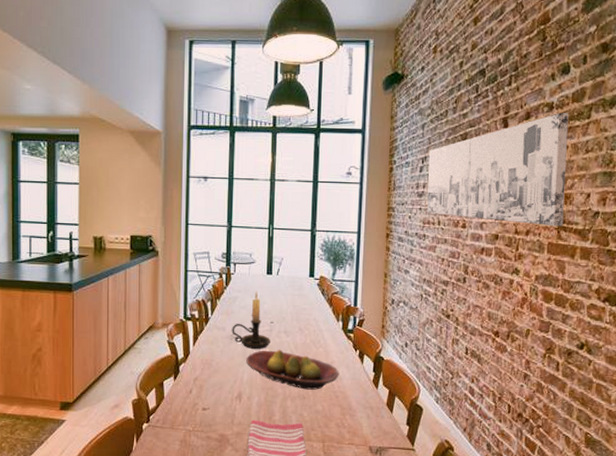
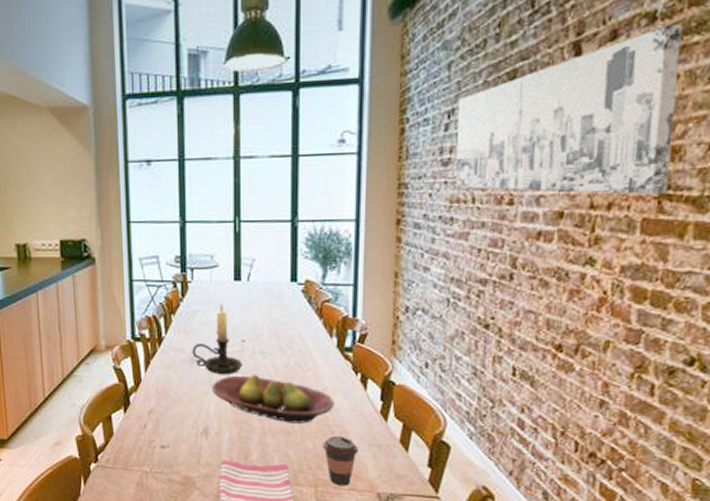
coffee cup: none [330,400,356,441] -> present [323,436,359,486]

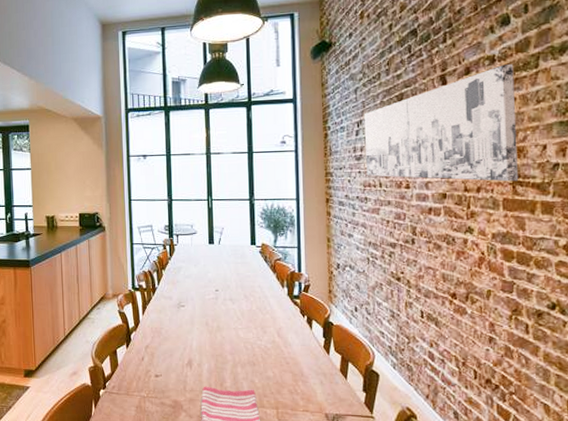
candle holder: present [192,302,242,374] -> none [178,260,217,316]
fruit bowl: present [212,374,335,423] -> none [194,316,288,356]
coffee cup: present [323,436,359,486] -> none [281,367,309,408]

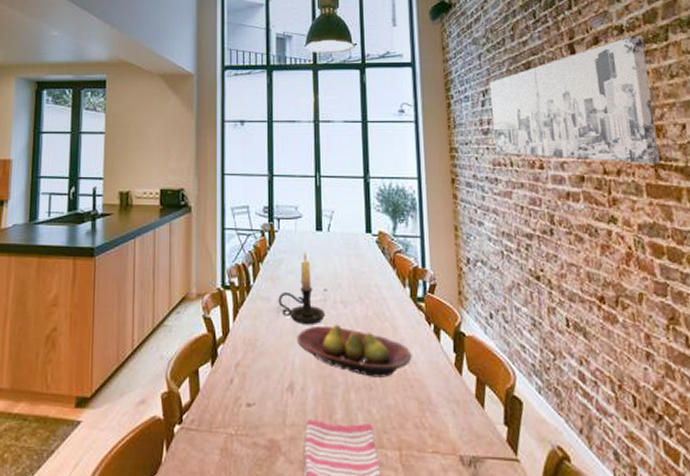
candle holder: none [178,260,217,316] -> present [278,251,325,324]
fruit bowl: none [194,316,288,356] -> present [297,324,412,377]

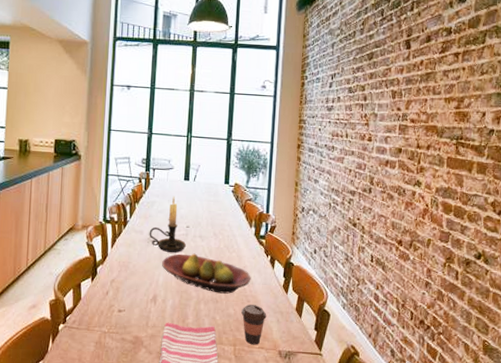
coffee cup: none [404,392,438,449] -> present [241,305,267,345]
wall art: present [489,36,661,164] -> none [335,37,466,143]

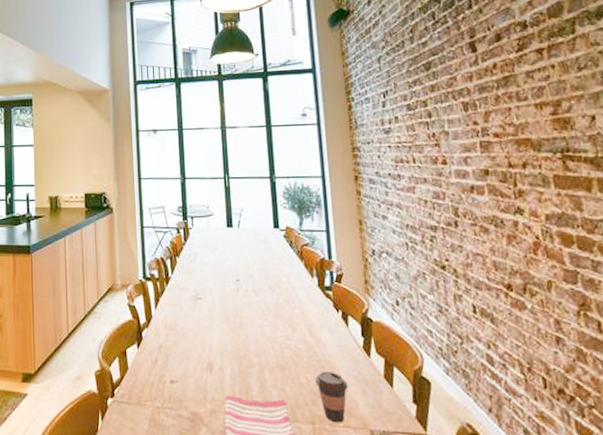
candle holder: present [149,196,186,252] -> none [195,245,238,311]
fruit bowl: present [162,253,251,294] -> none [213,311,322,359]

